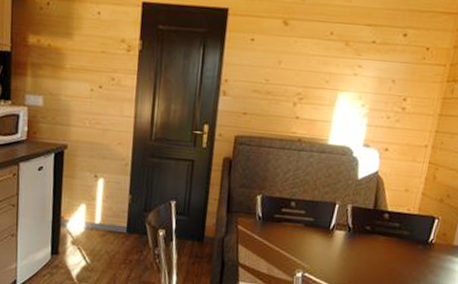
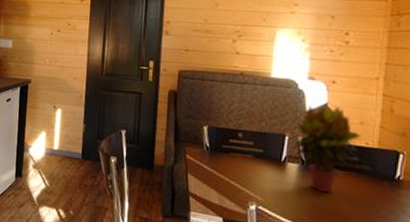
potted plant: none [341,172,405,257] -> present [293,105,361,193]

